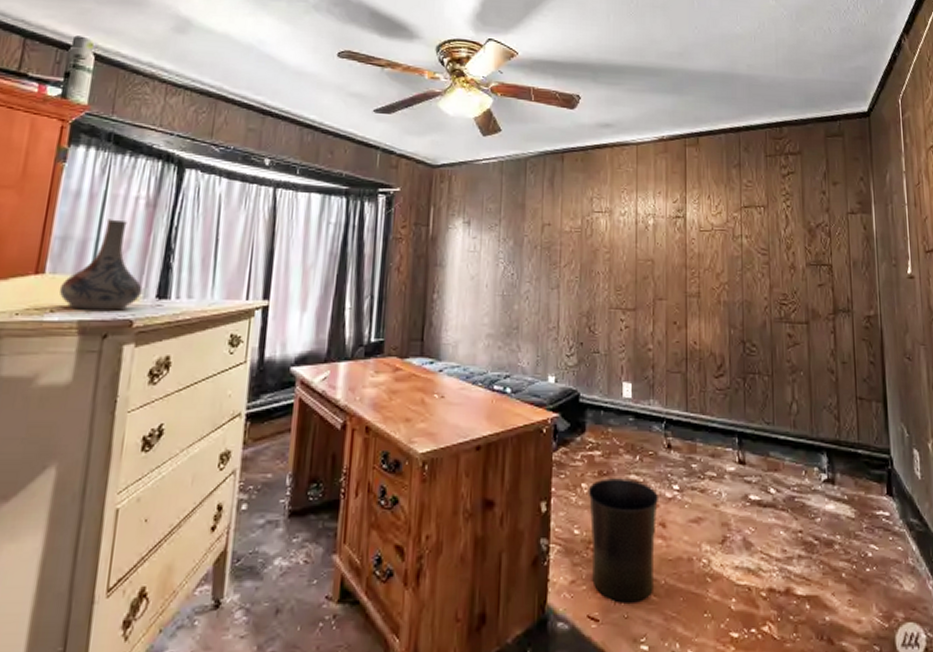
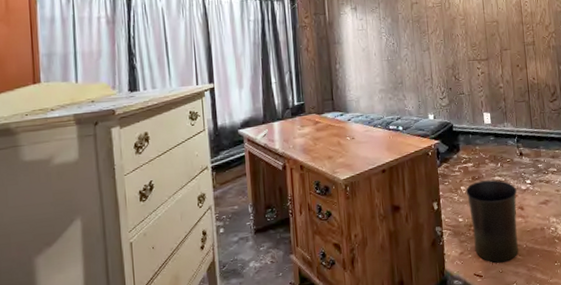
decorative vase: present [58,219,143,311] -> none [54,36,117,107]

